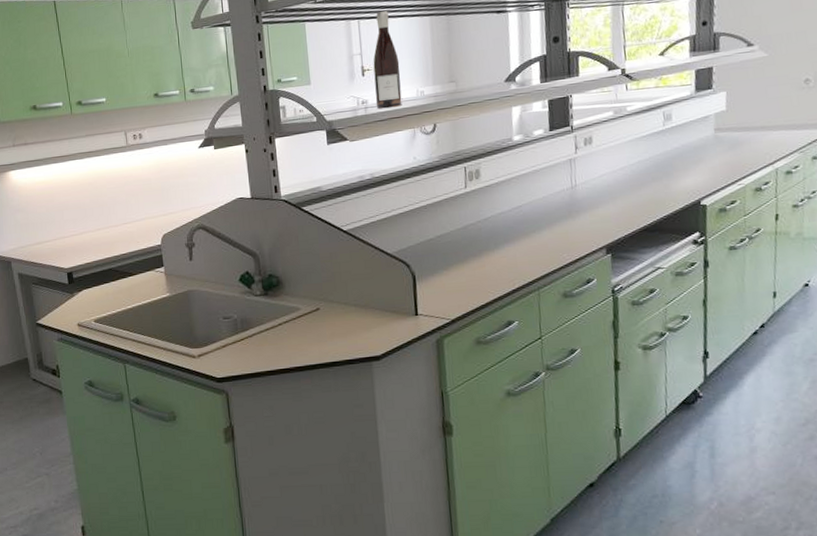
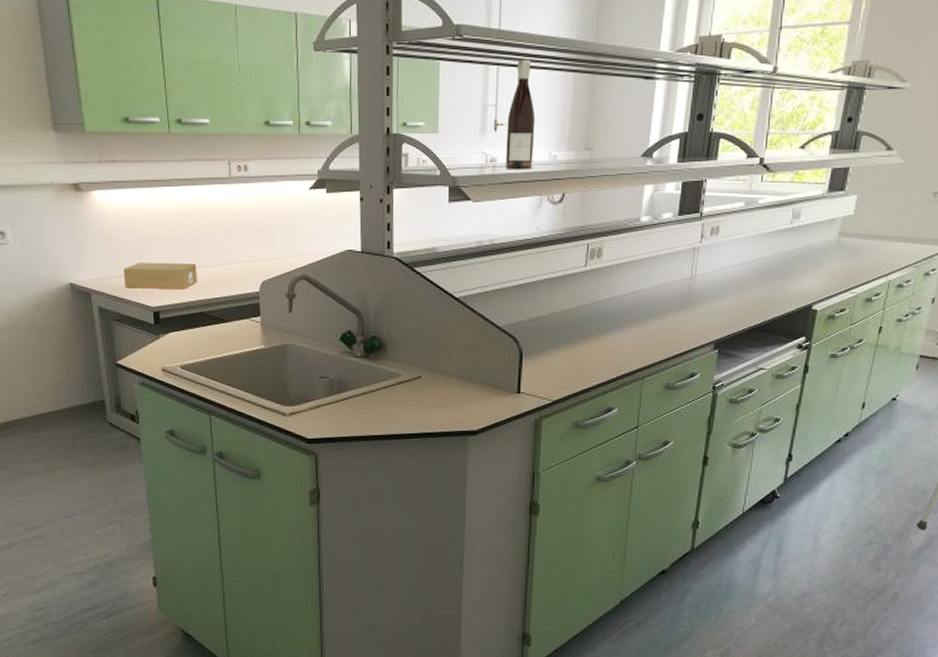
box: none [39,225,104,254] -> present [123,263,197,289]

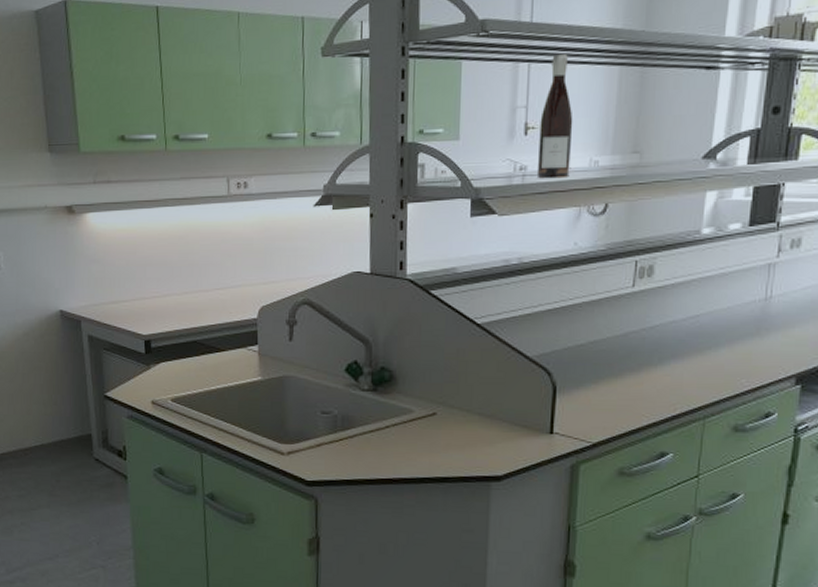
box: present [123,263,197,289] -> none [115,288,192,316]

